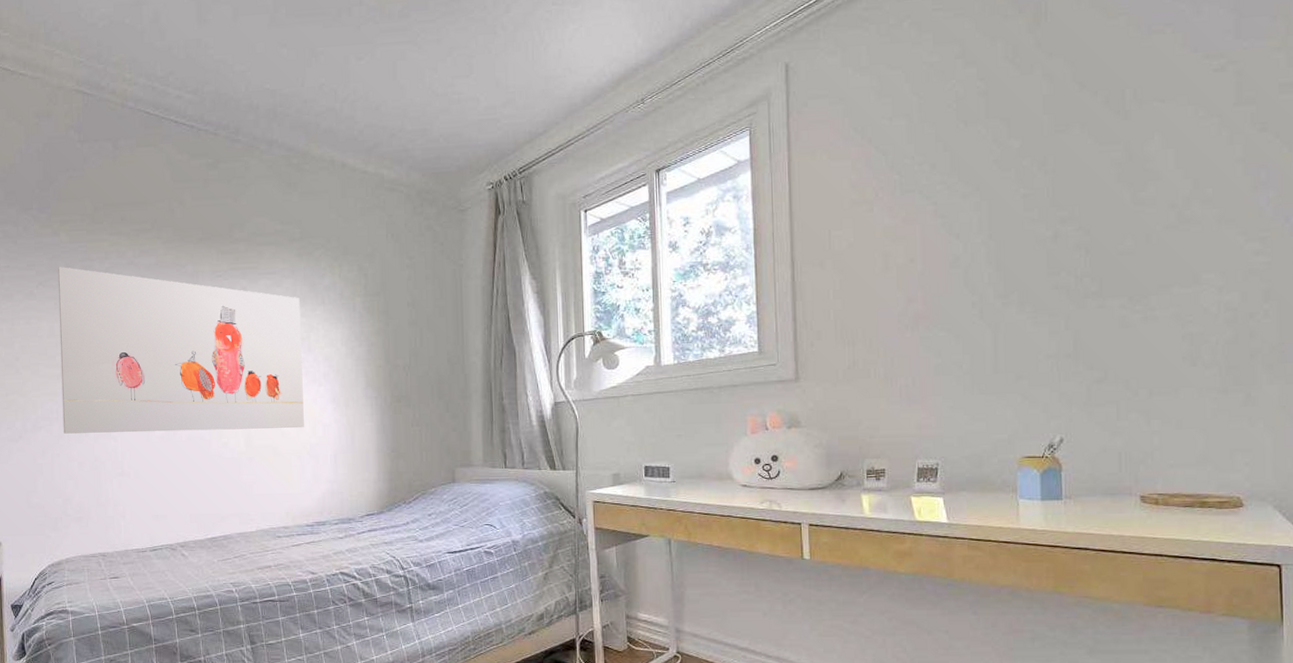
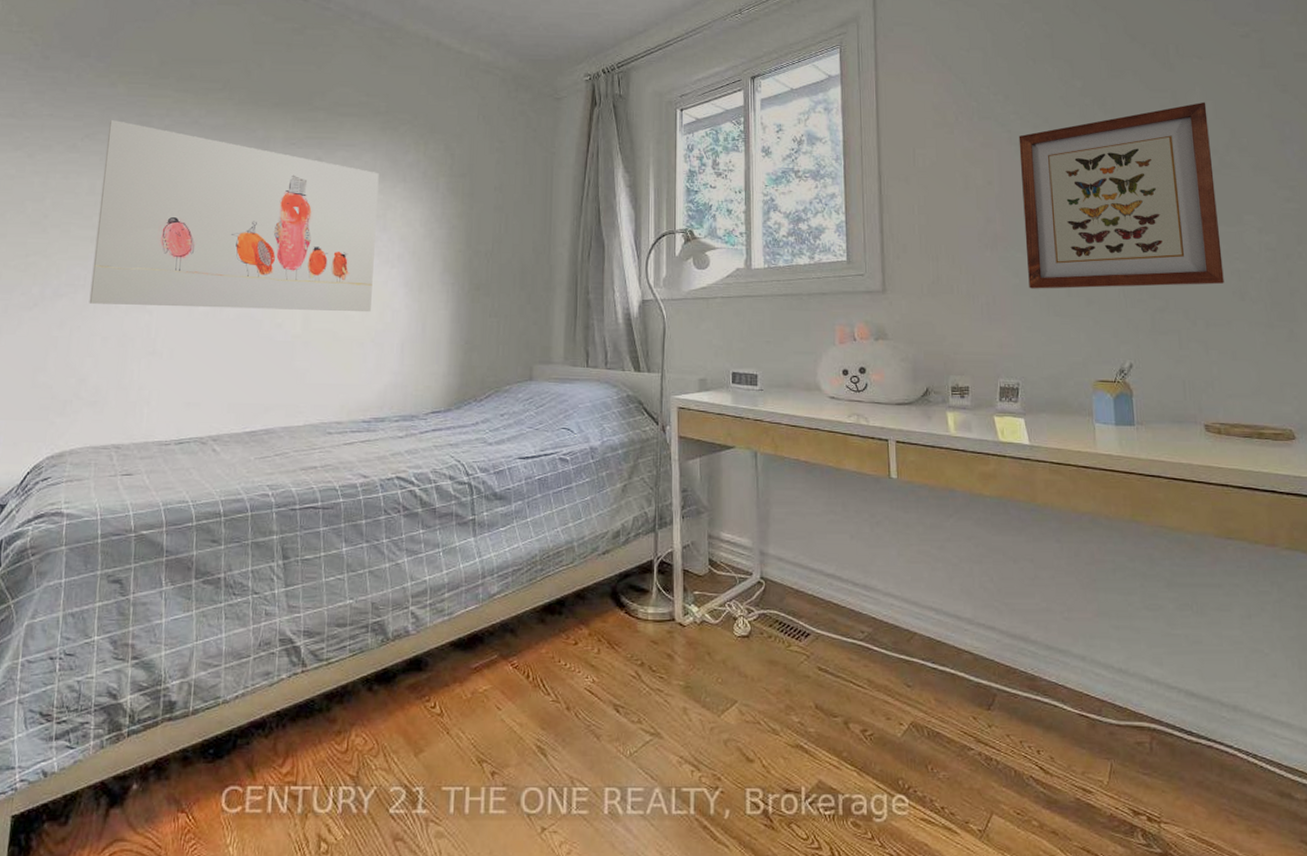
wall art: none [945,151,1174,368] -> present [1018,101,1224,289]

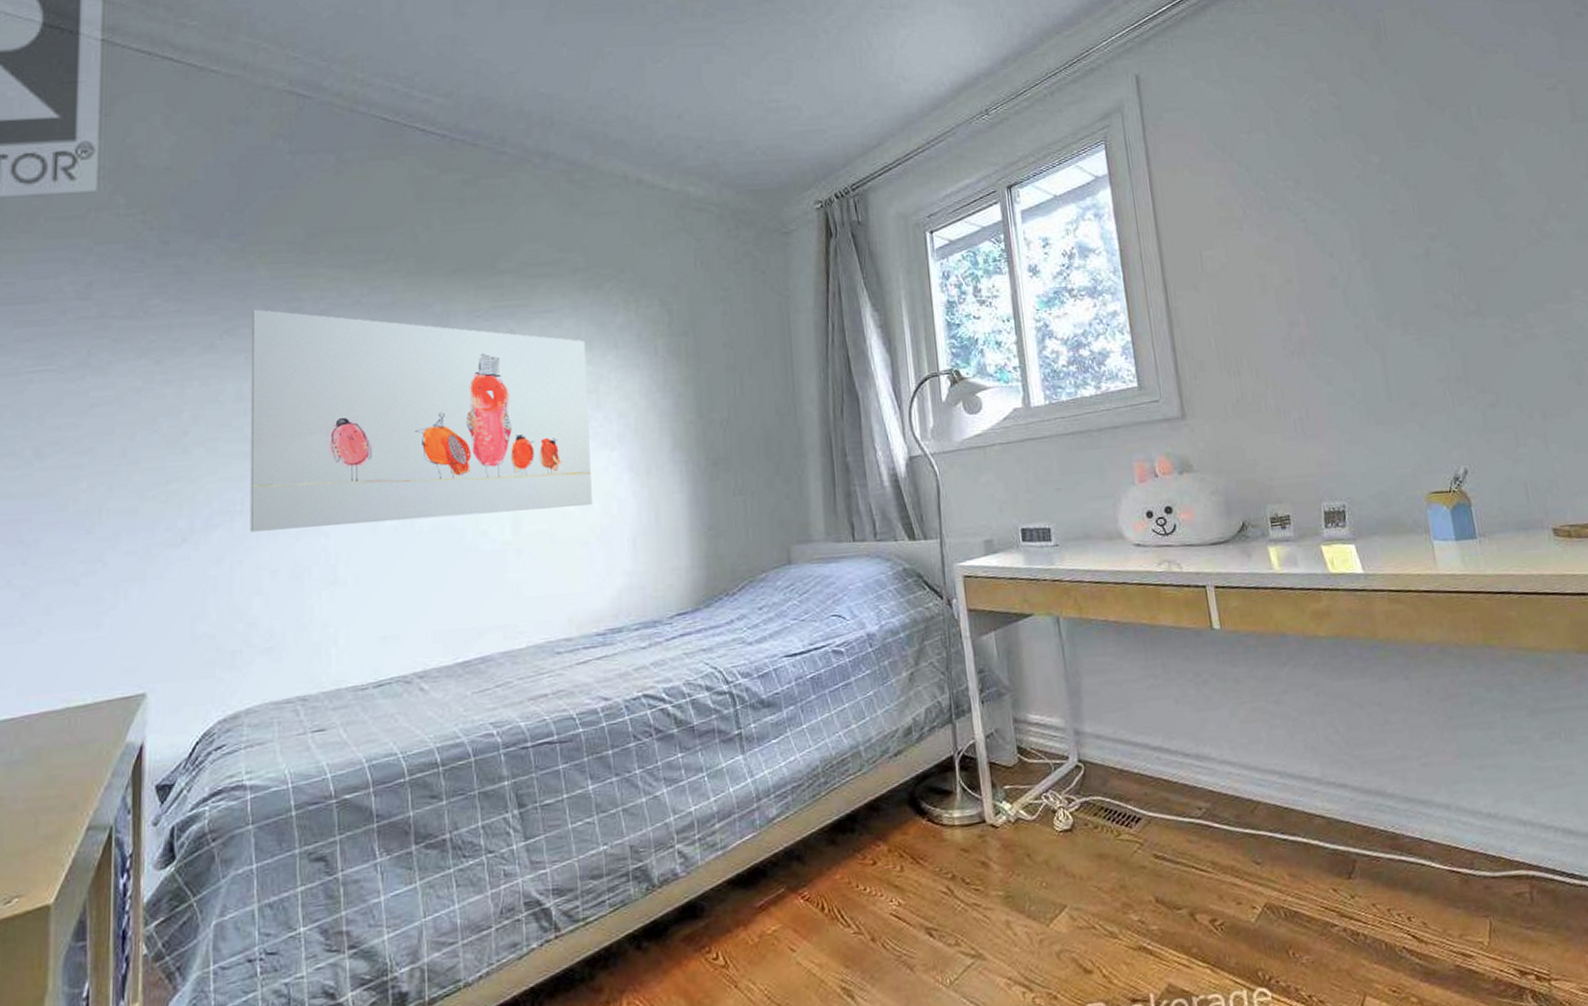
wall art: present [1018,101,1224,289] -> none [1315,166,1558,397]

